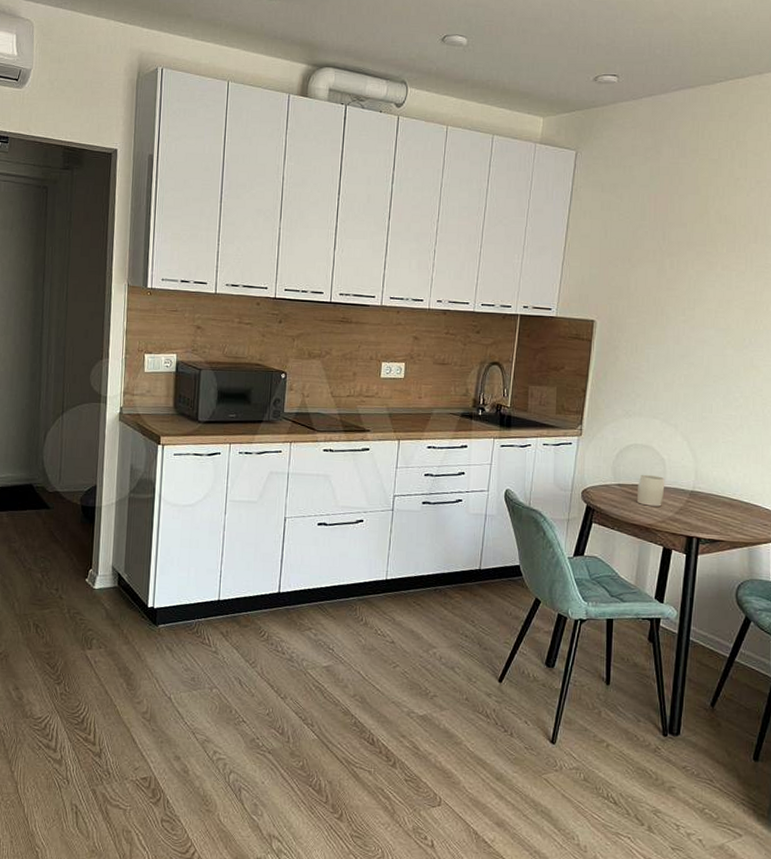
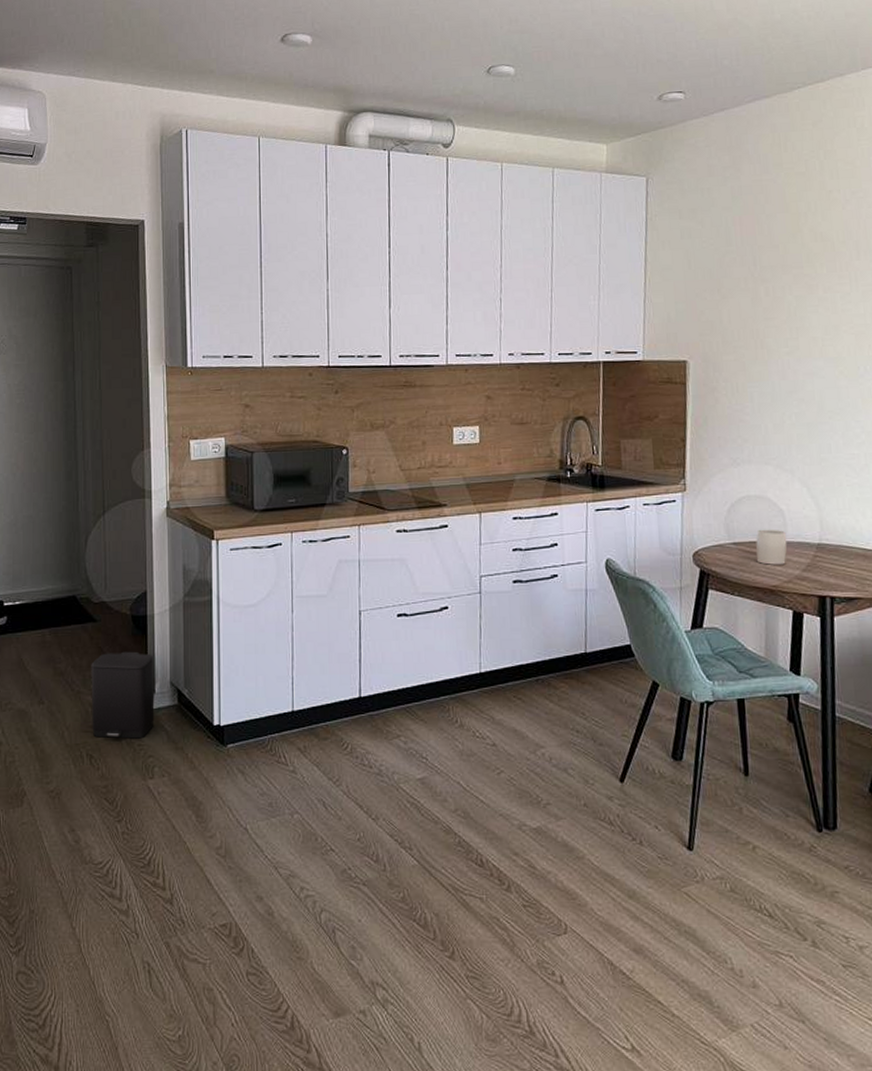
pedal bin: none [40,537,98,614] -> present [91,651,155,739]

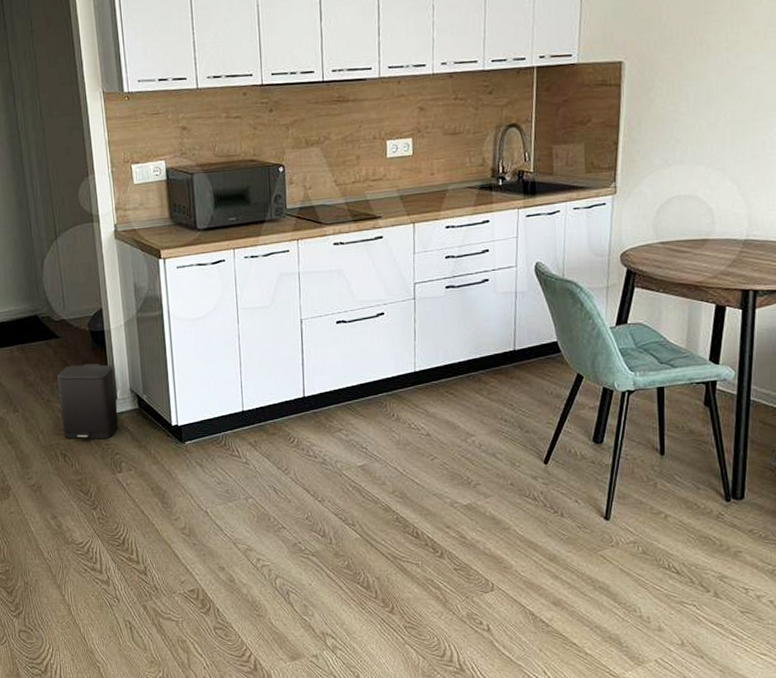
mug: present [755,529,788,565] -> none [682,227,715,262]

